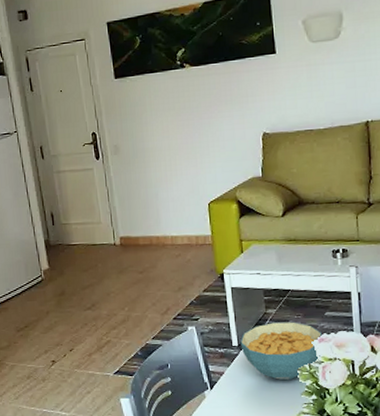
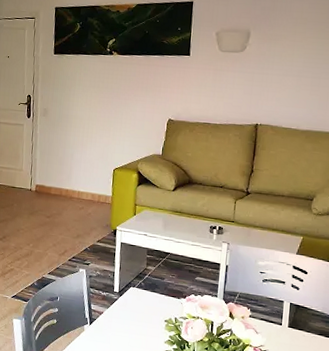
cereal bowl: present [240,322,322,381] -> none [120,277,190,329]

